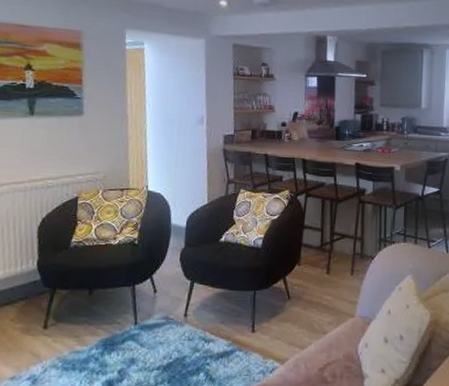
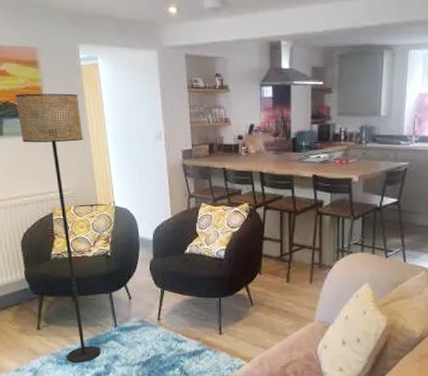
floor lamp: none [52,74,121,369] -> present [15,93,102,364]

